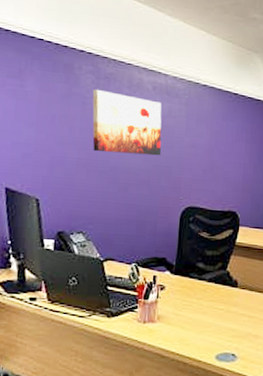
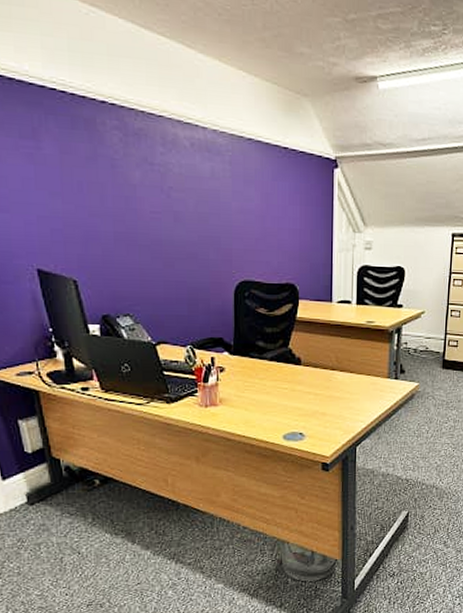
wall art: present [92,89,162,156] -> none [121,148,208,225]

